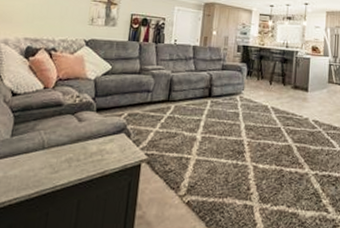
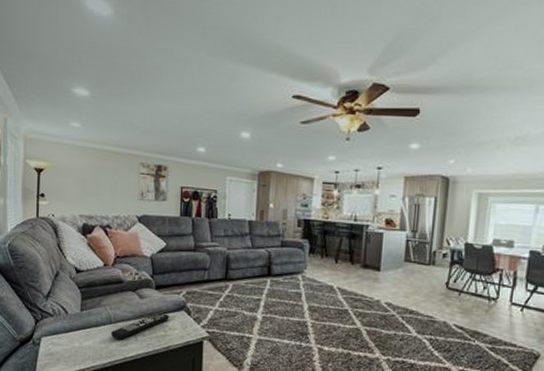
remote control: none [41,136,109,166] -> present [110,313,170,339]

